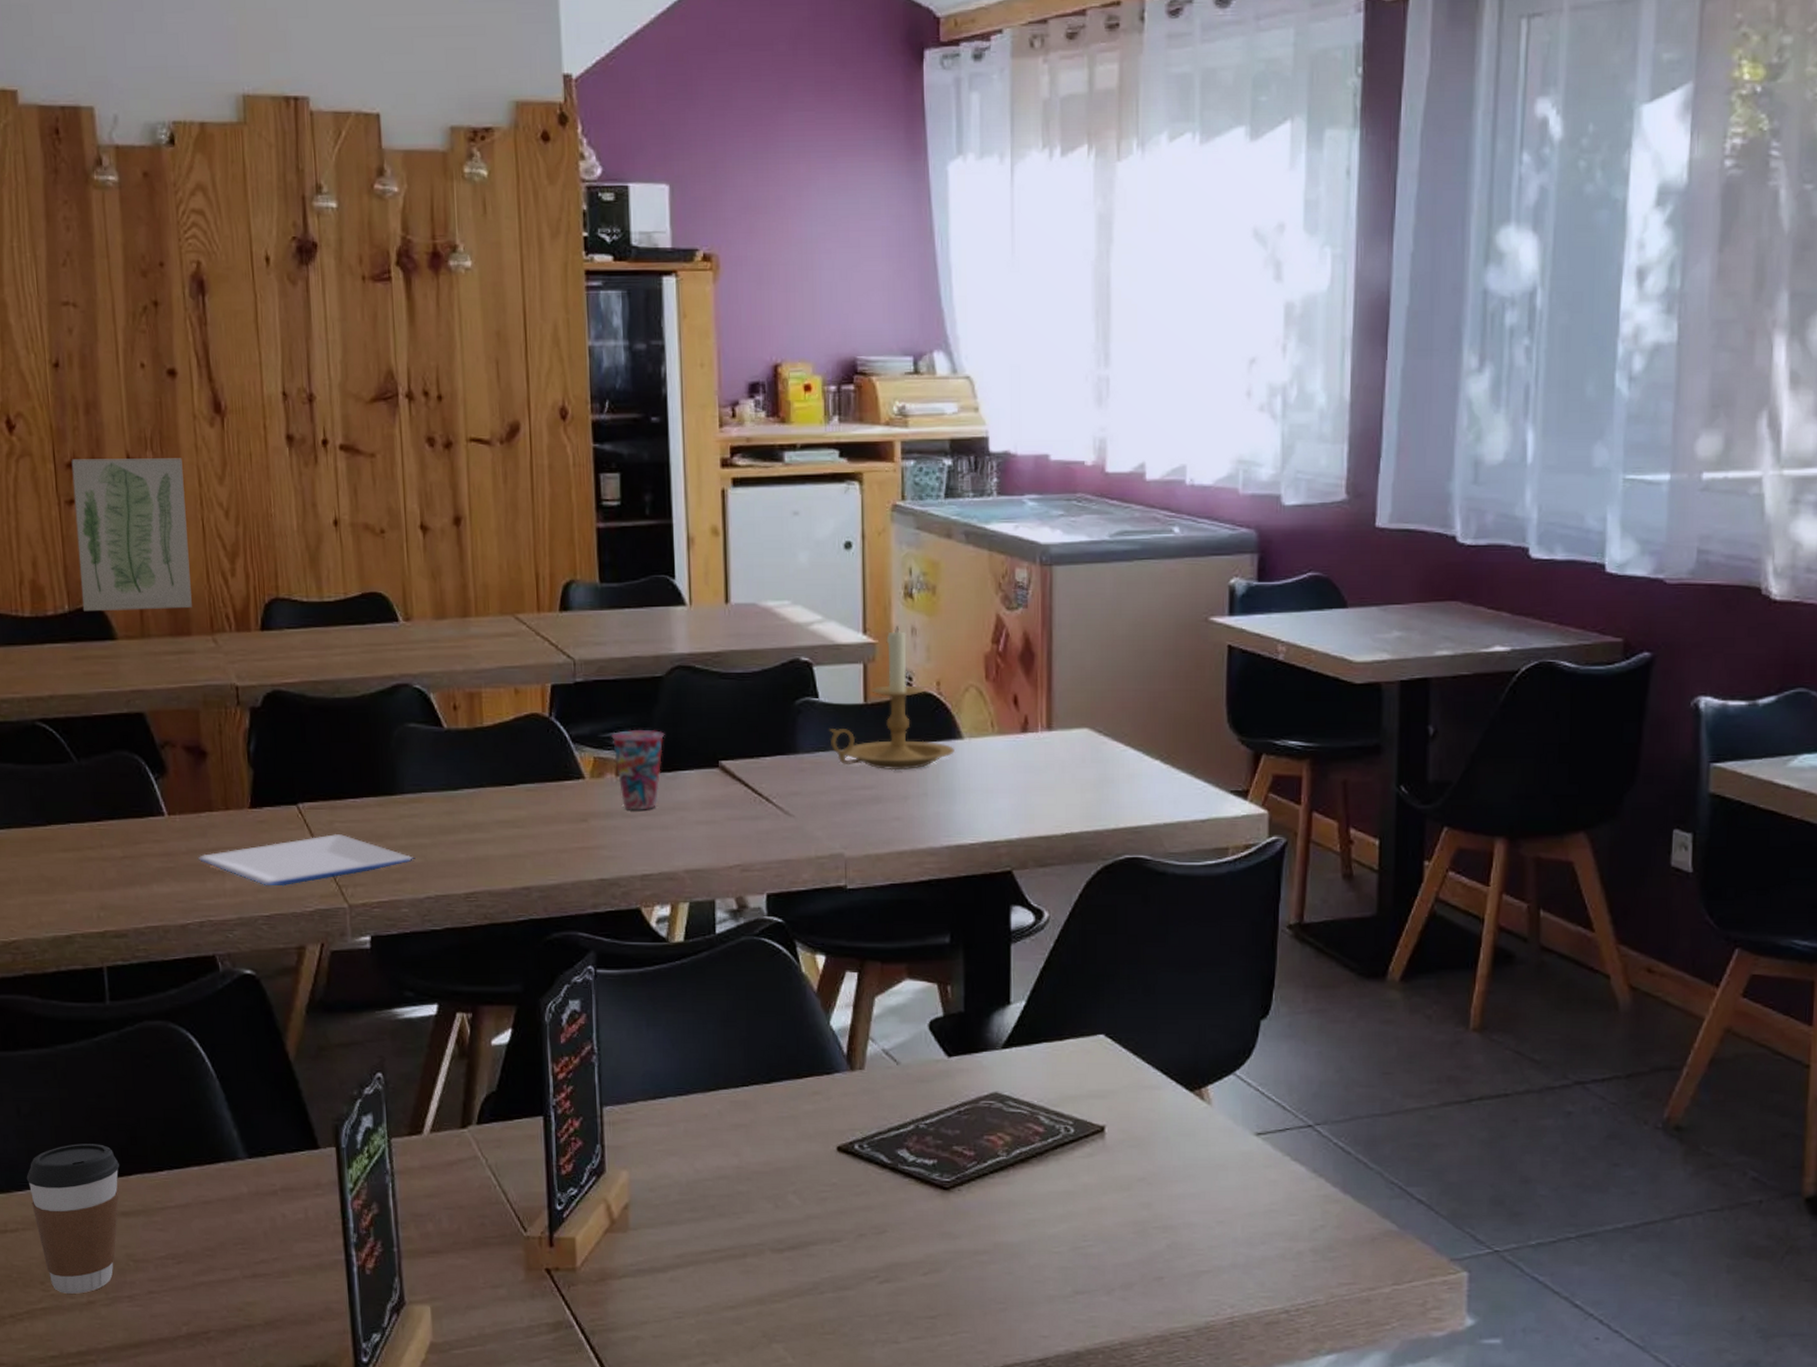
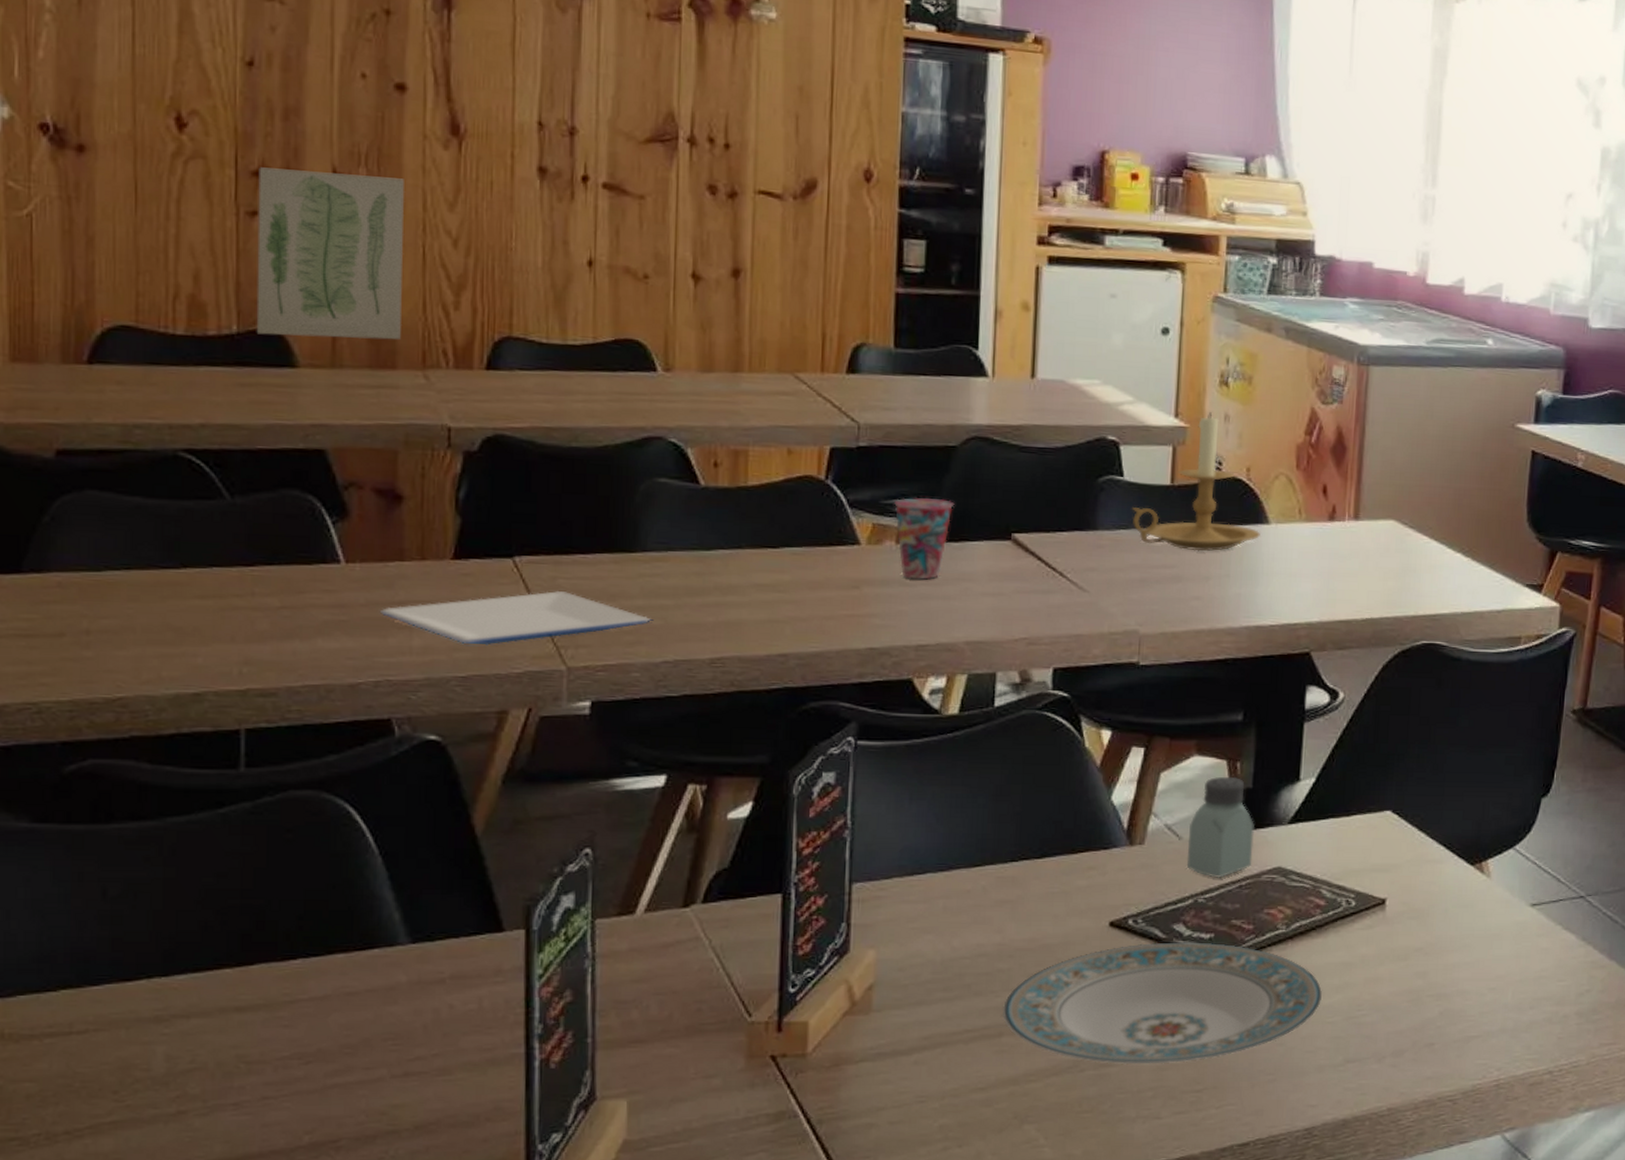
coffee cup: present [26,1144,119,1294] -> none [106,930,238,1103]
plate: none [744,1167,1047,1289] -> present [1001,942,1322,1065]
saltshaker: none [905,1000,969,1103] -> present [1186,776,1254,878]

